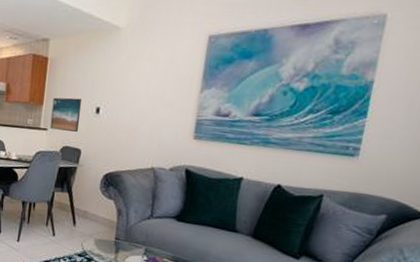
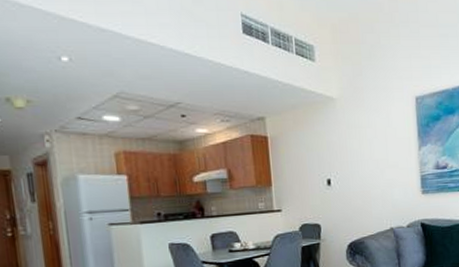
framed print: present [50,97,82,132] -> none [281,173,314,209]

